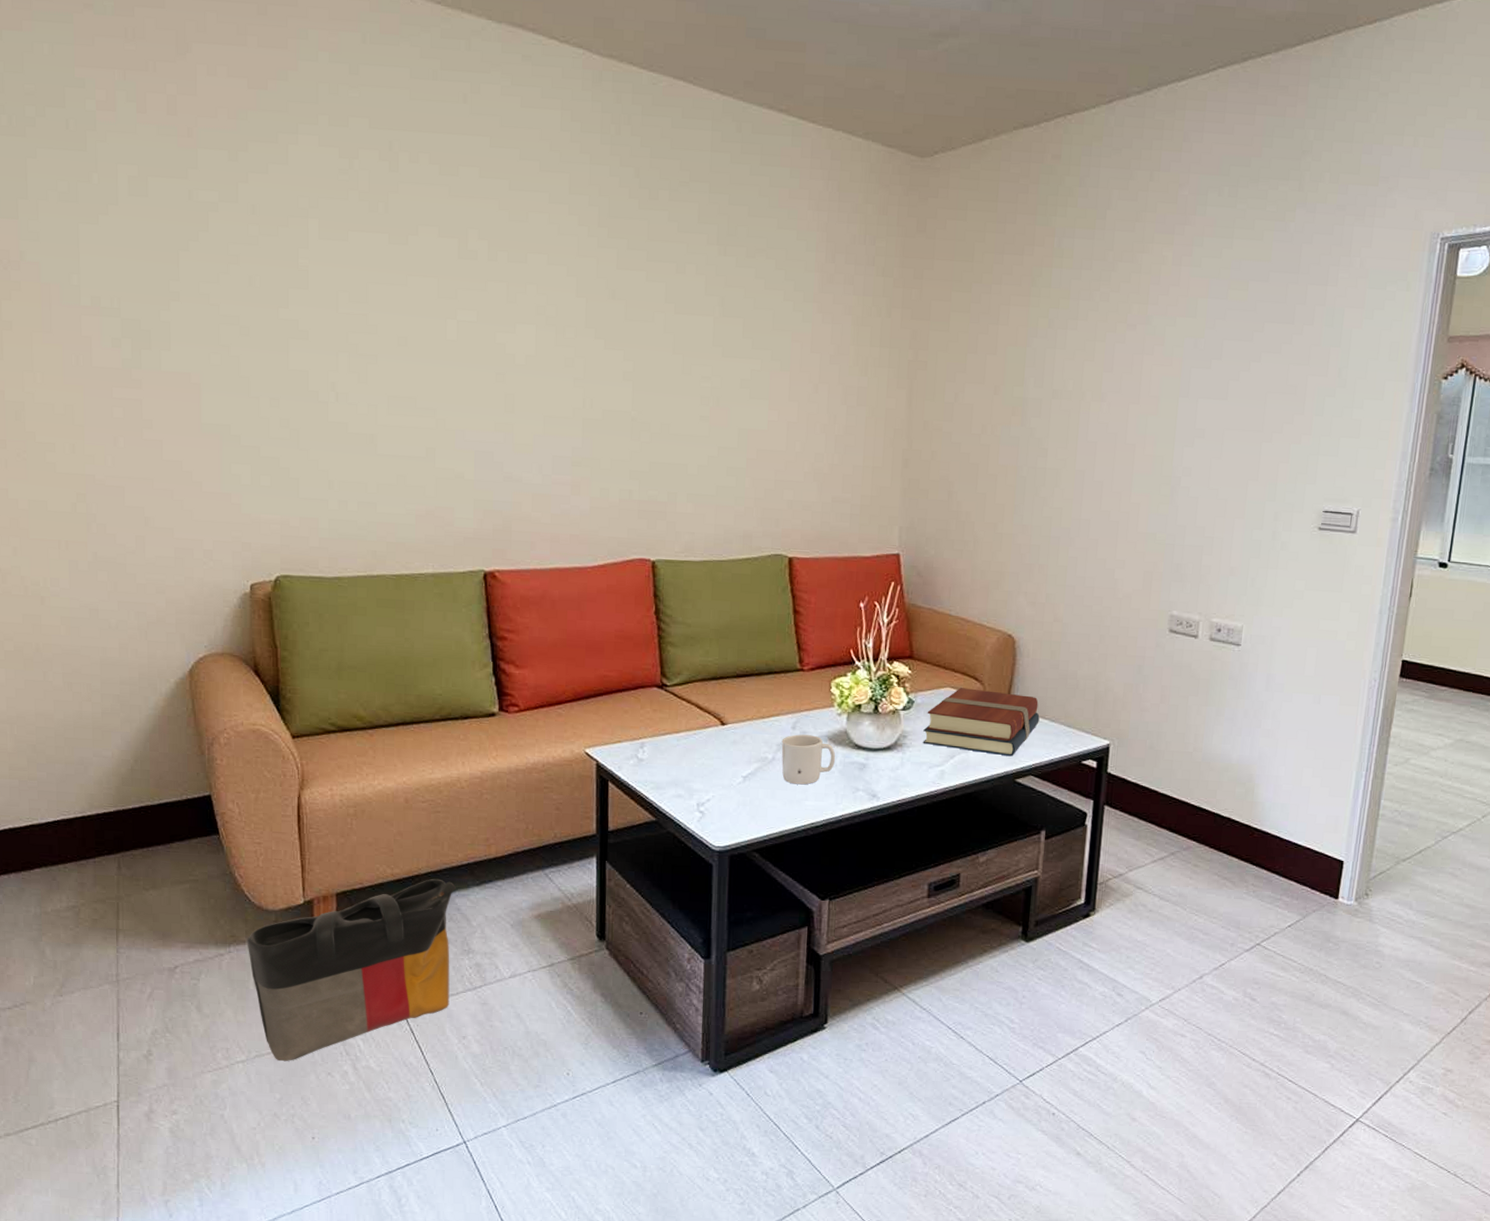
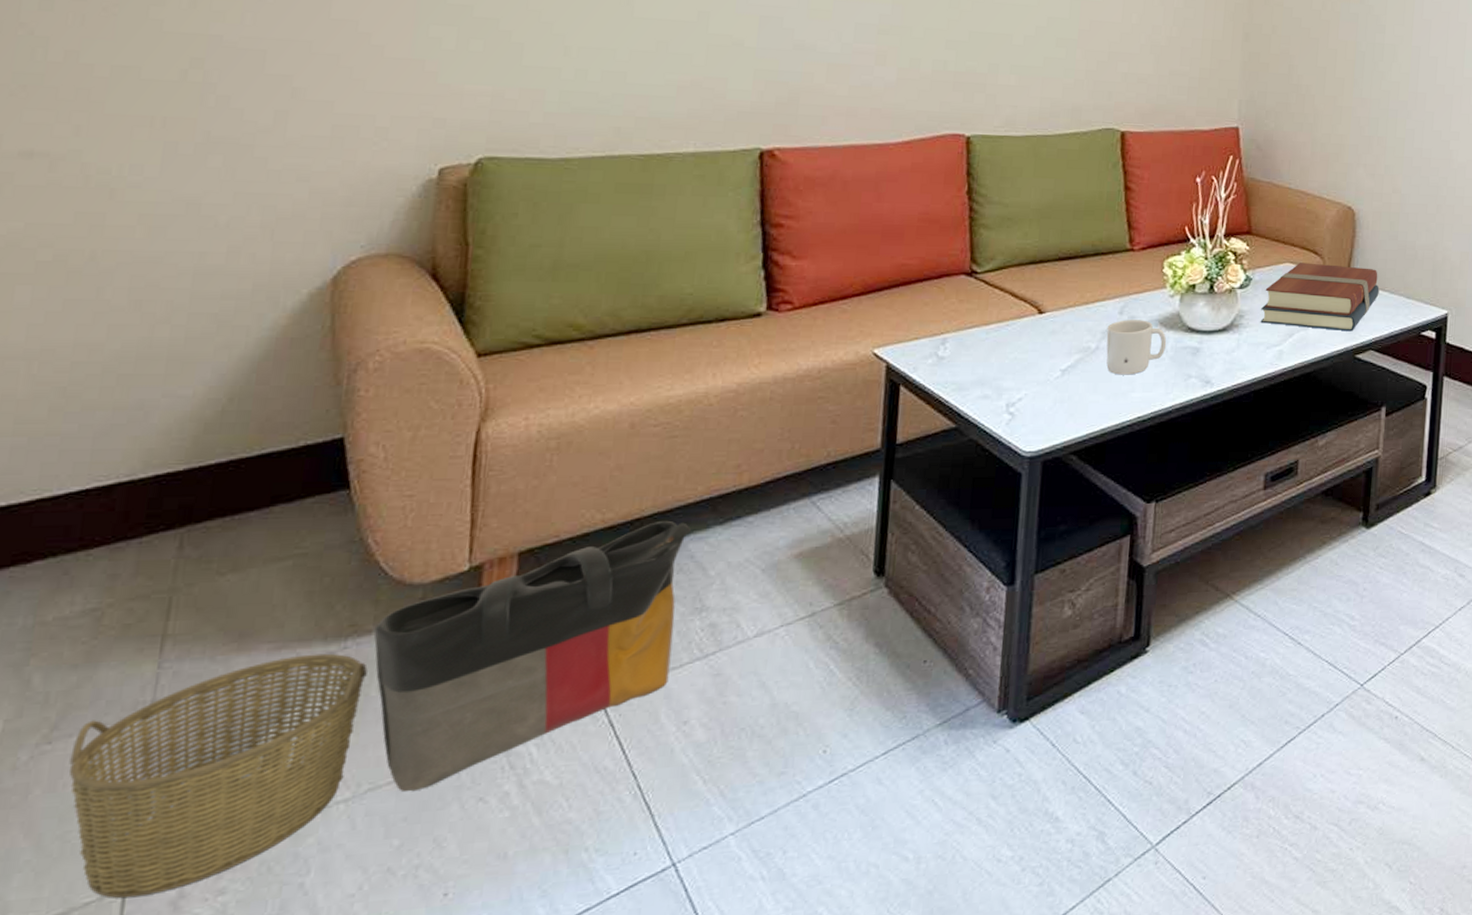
basket: none [74,954,246,1108] -> present [68,653,368,899]

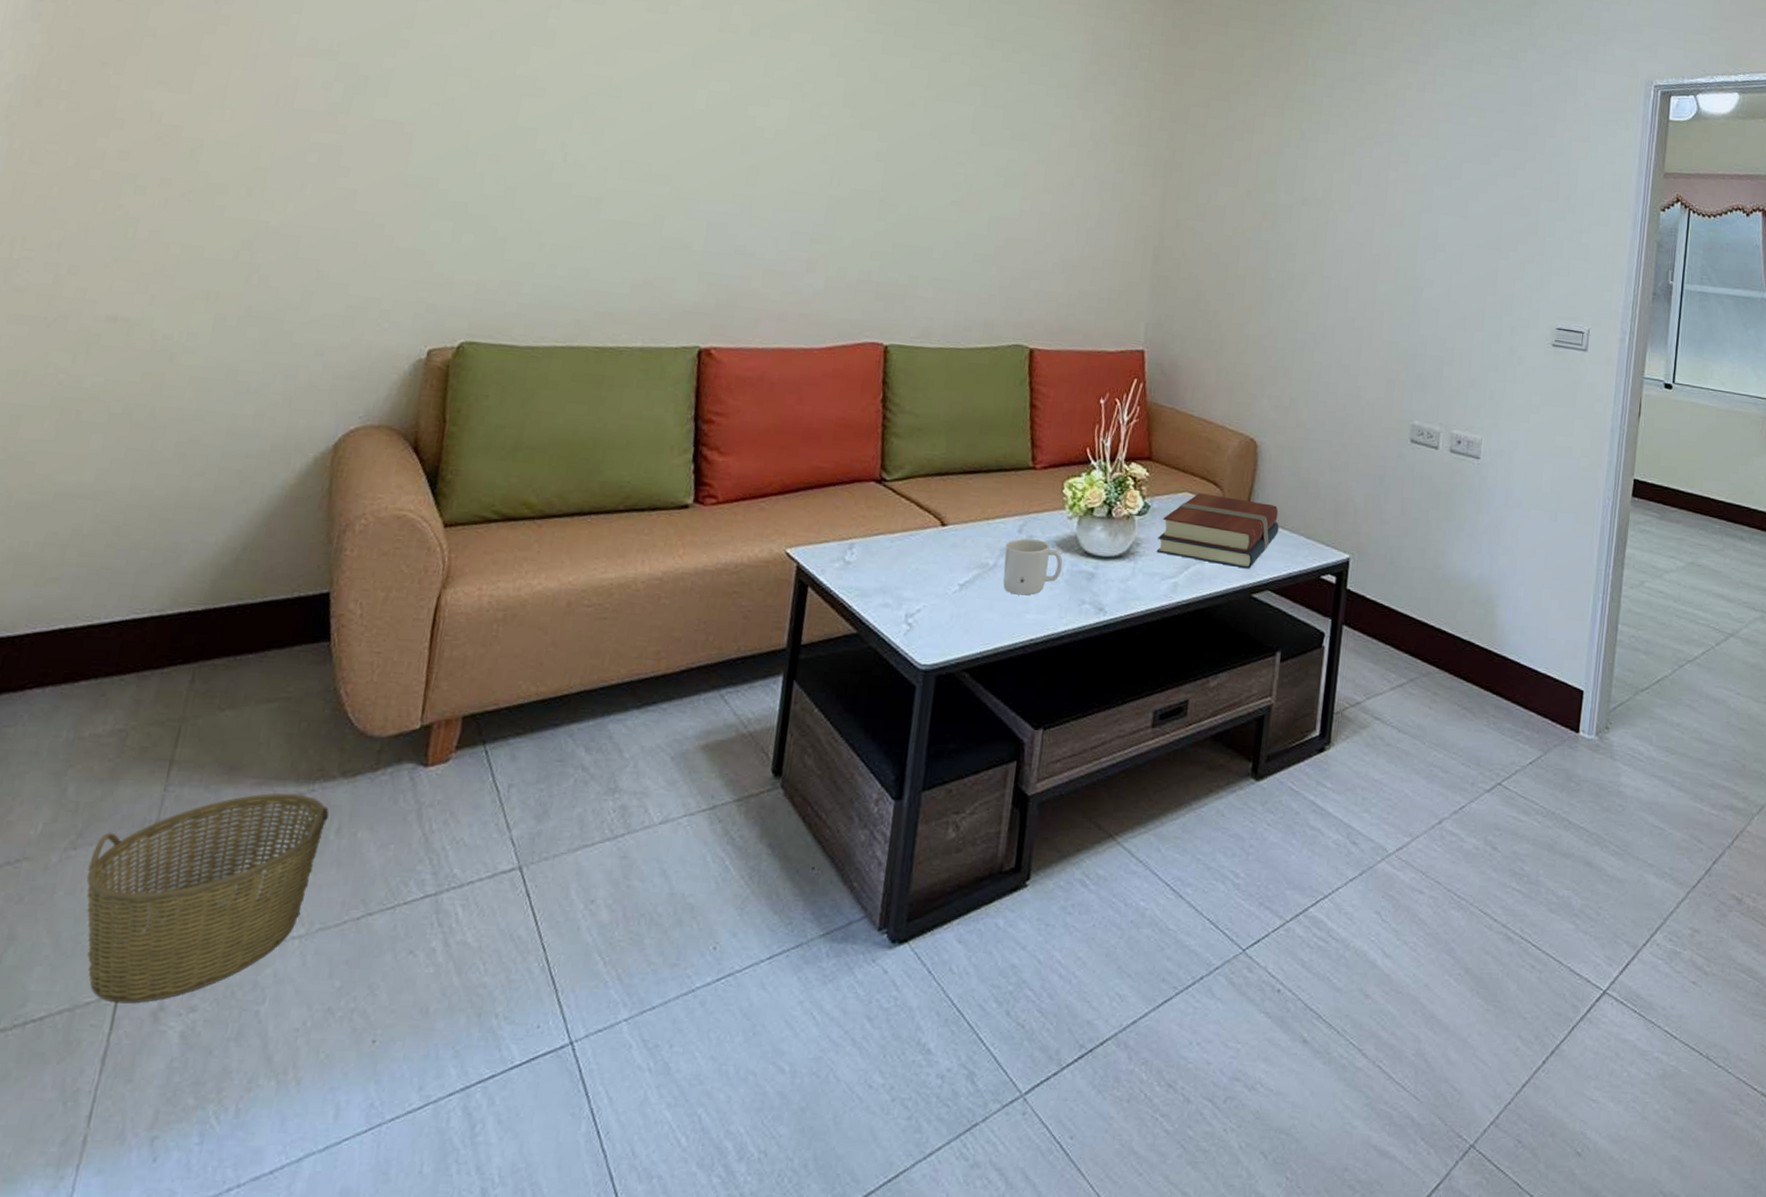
tote bag: present [373,520,691,792] -> none [335,699,612,937]

